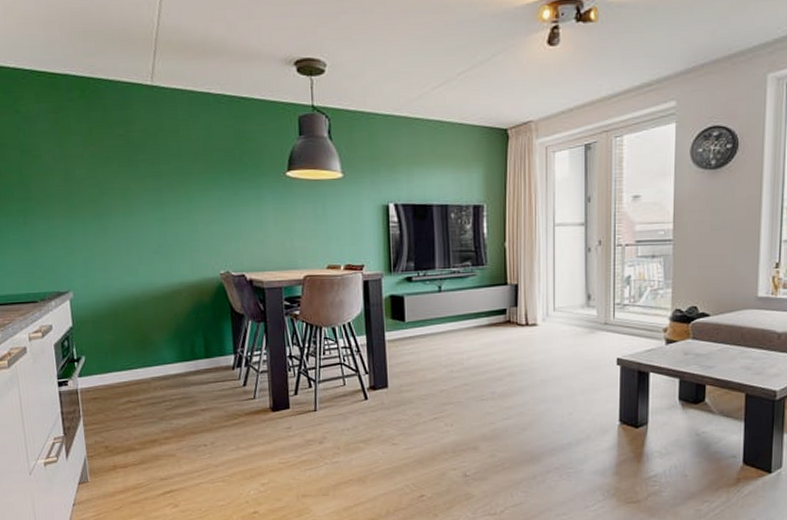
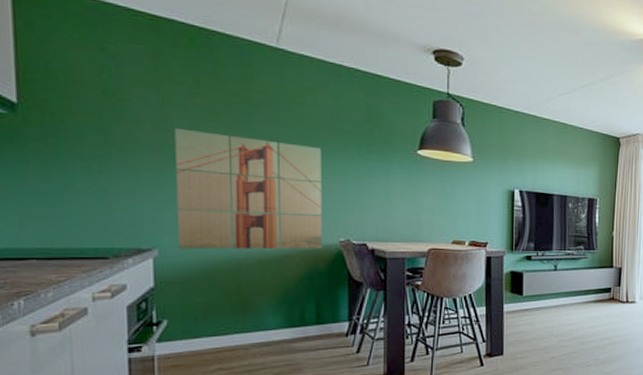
wall art: none [76,176,205,290] -> present [174,128,322,250]

